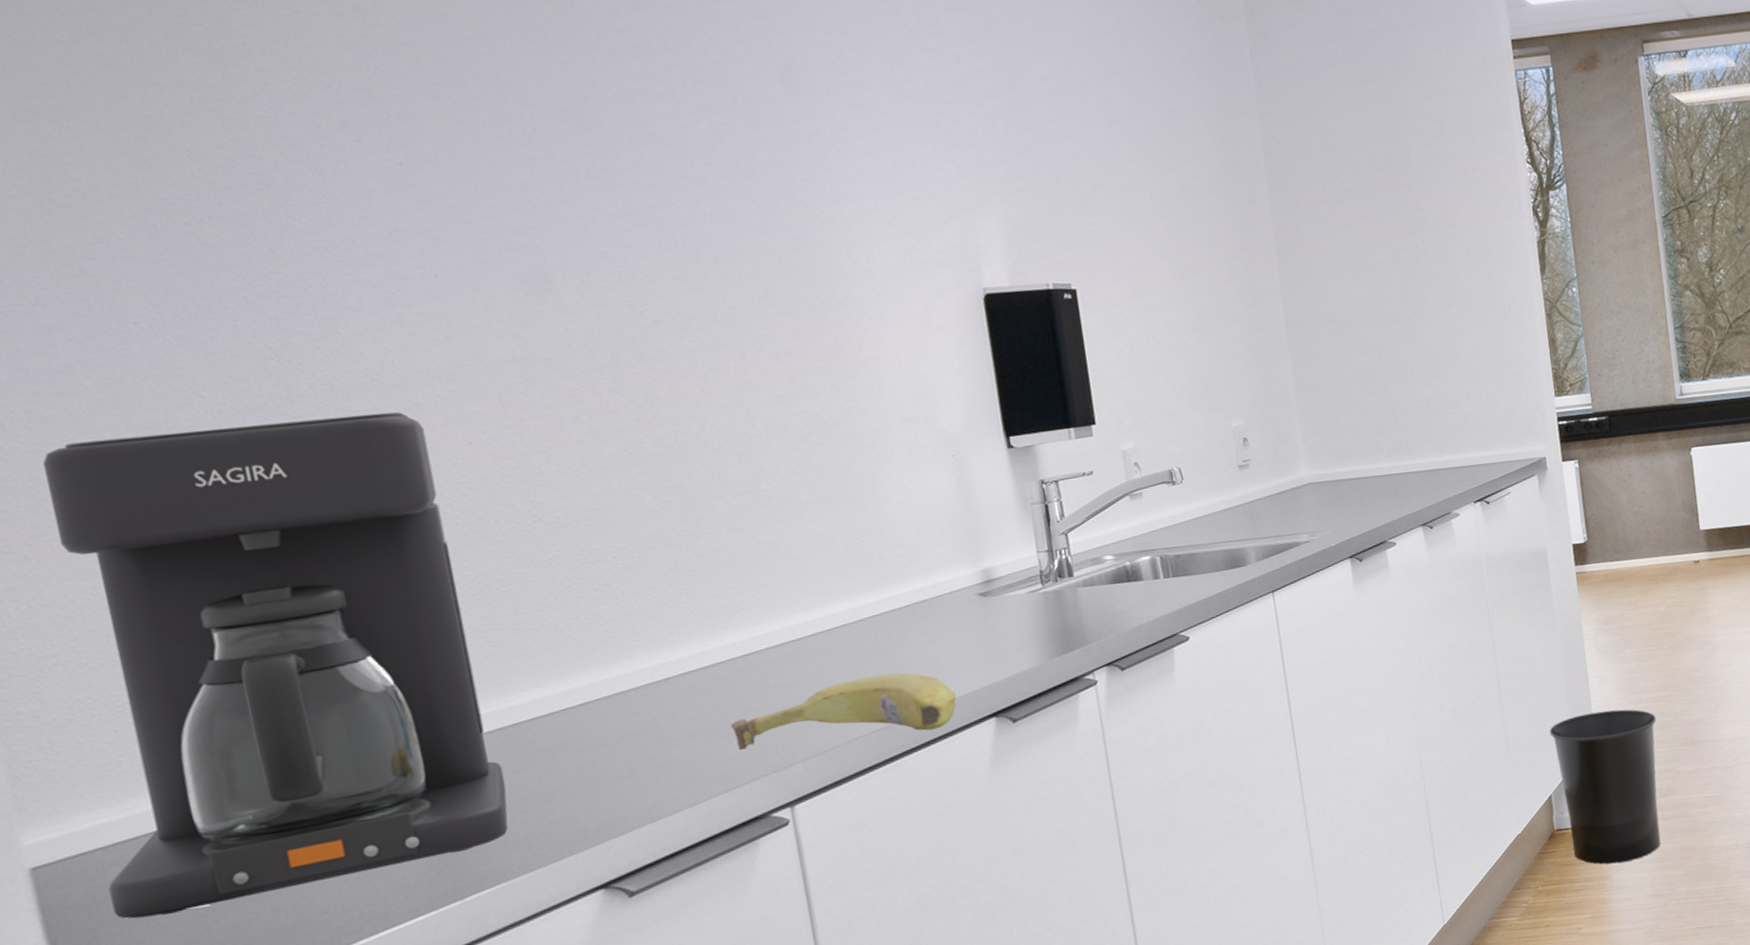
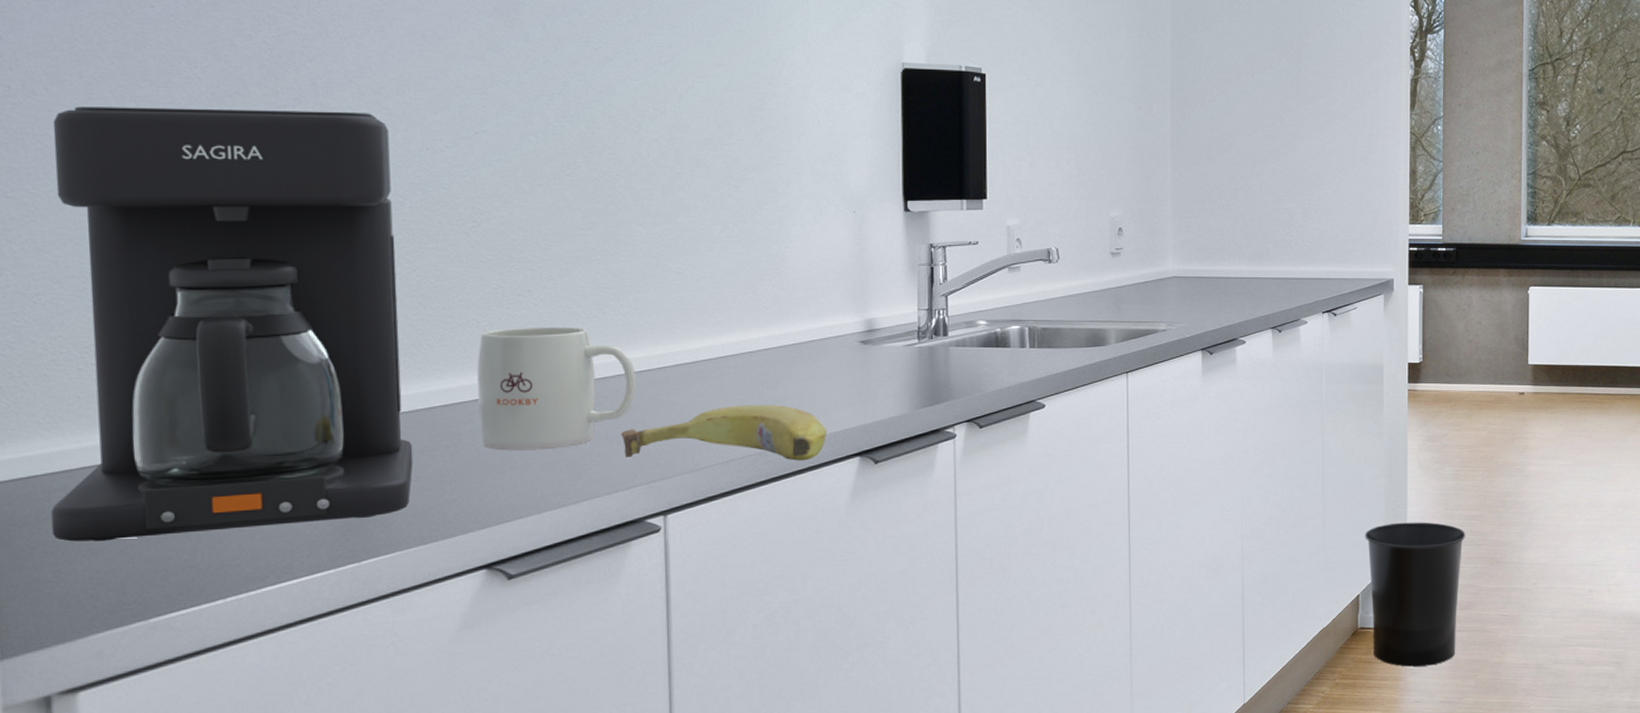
mug: none [559,616,741,761] -> present [476,326,637,451]

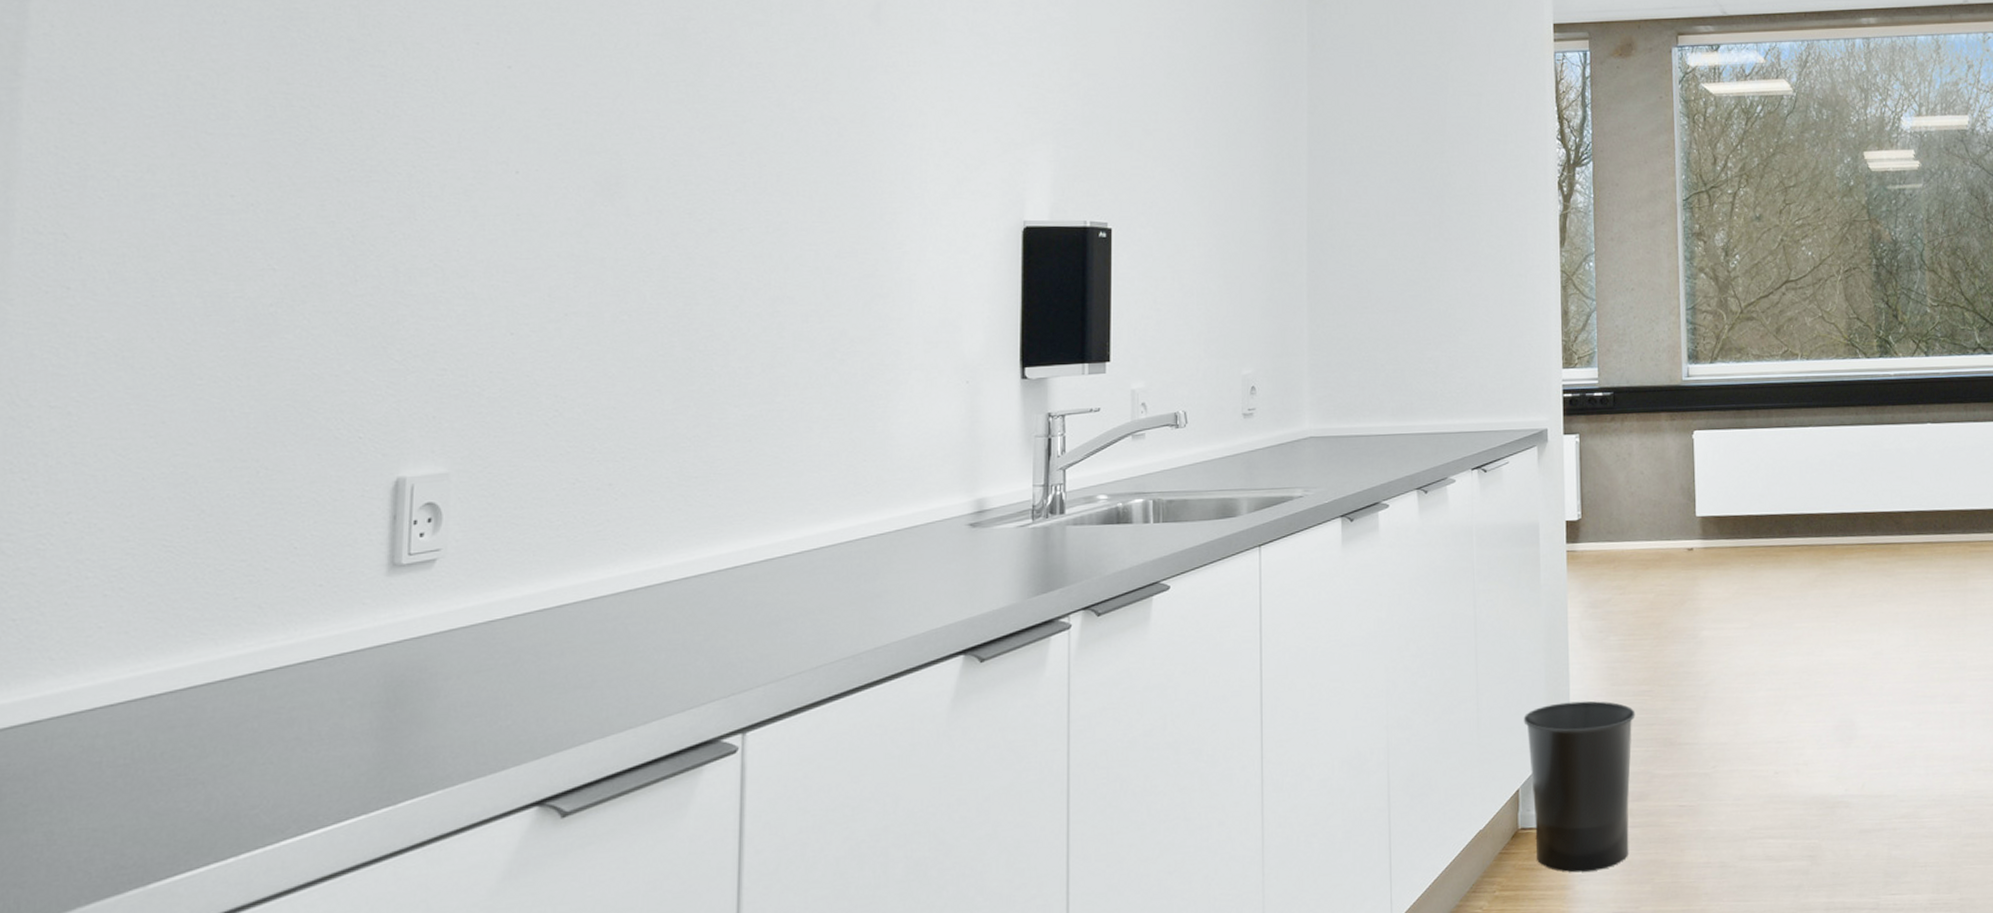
coffee maker: present [51,106,414,542] -> none [50,298,472,797]
mug: present [476,326,637,451] -> none [543,522,722,667]
fruit: present [621,404,826,461] -> none [700,600,928,668]

